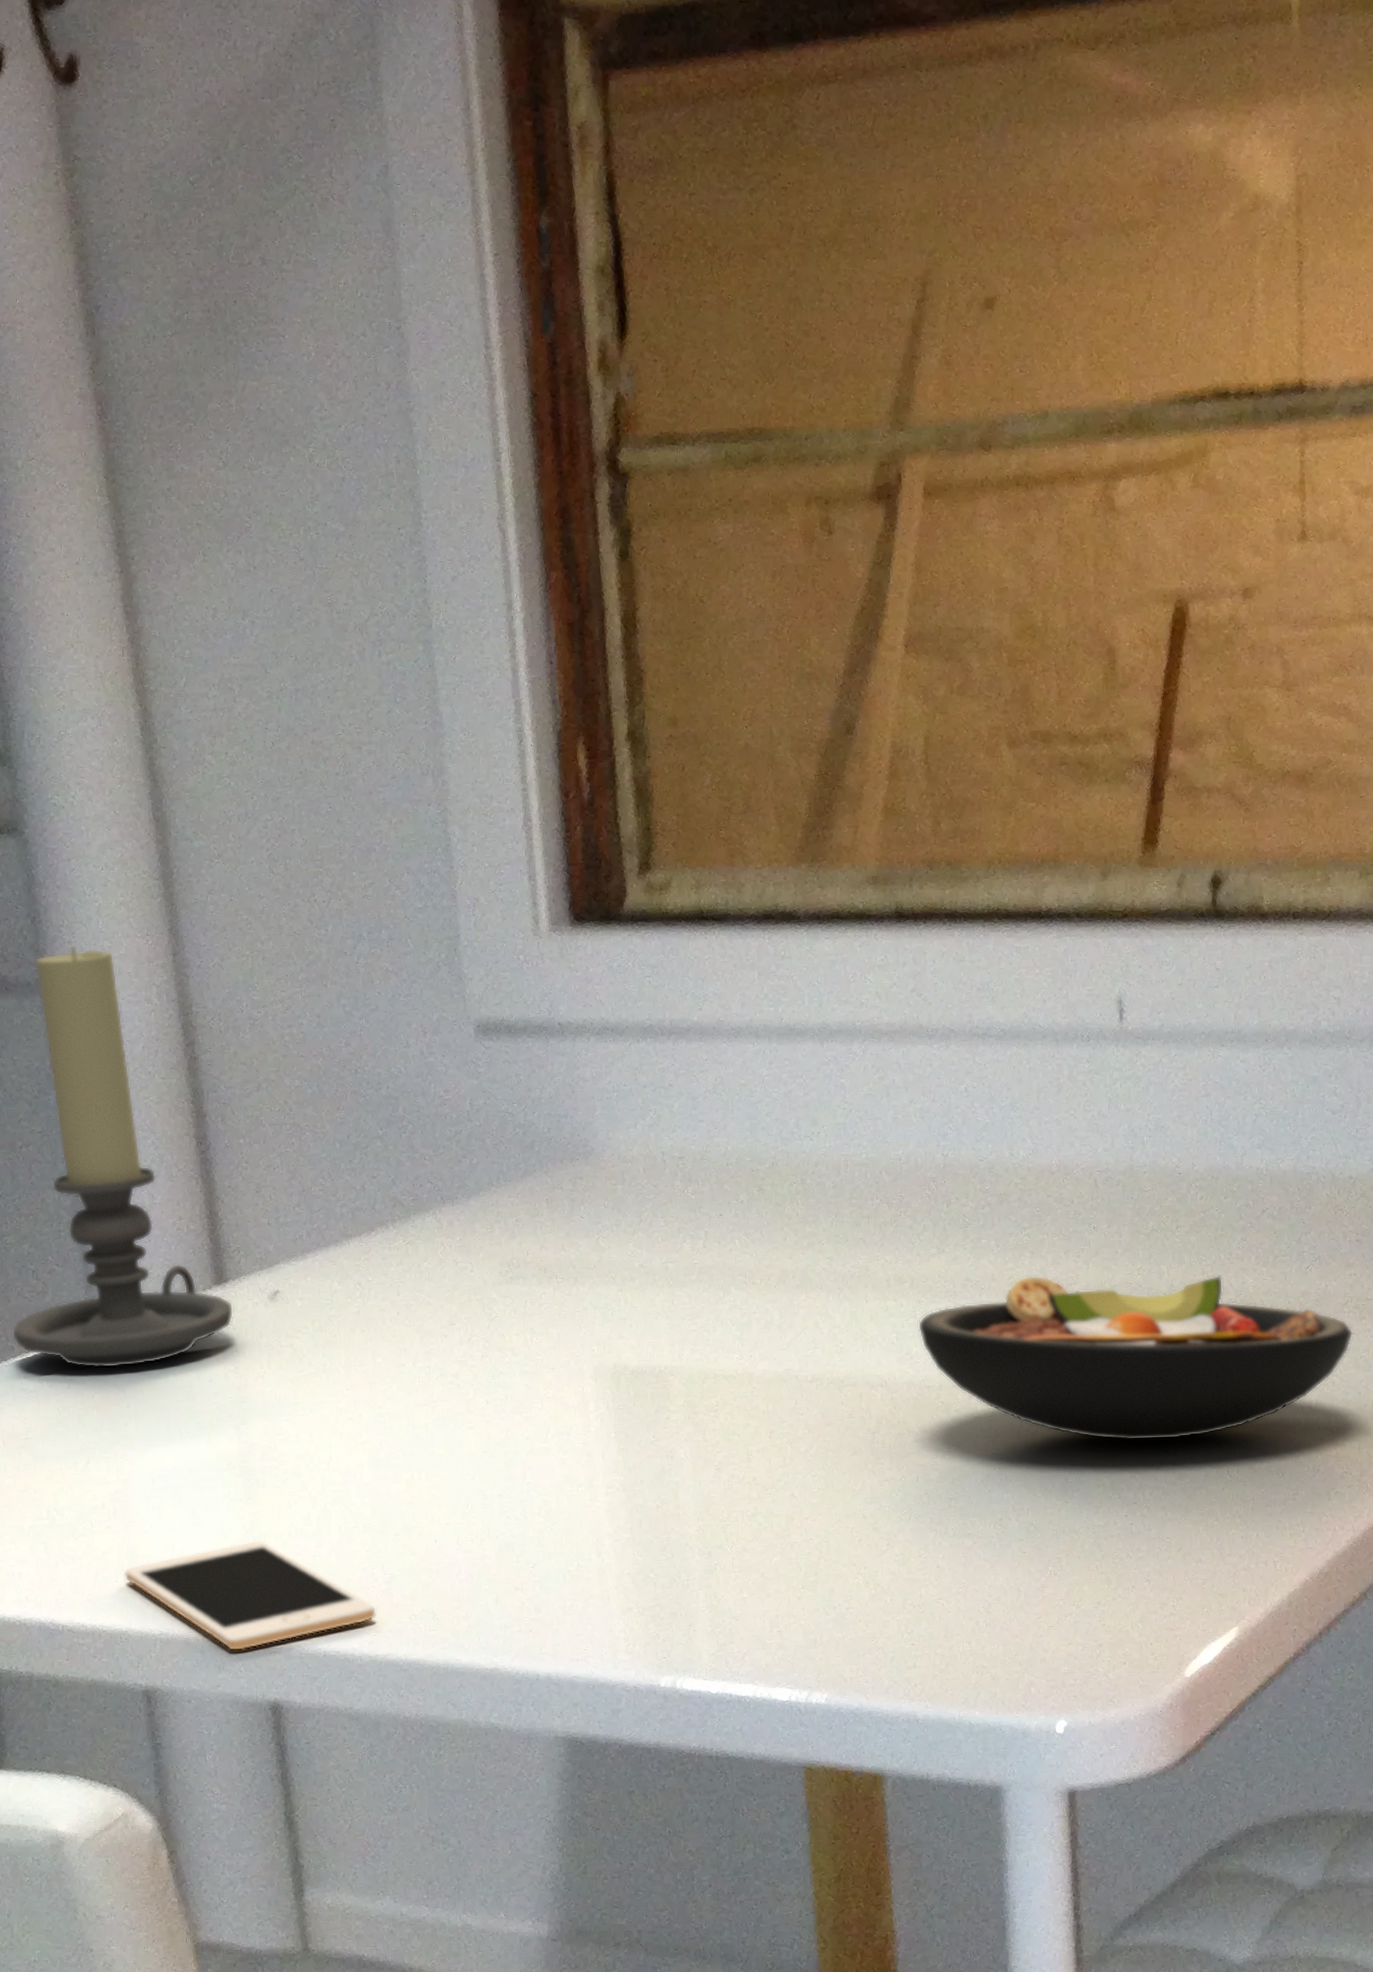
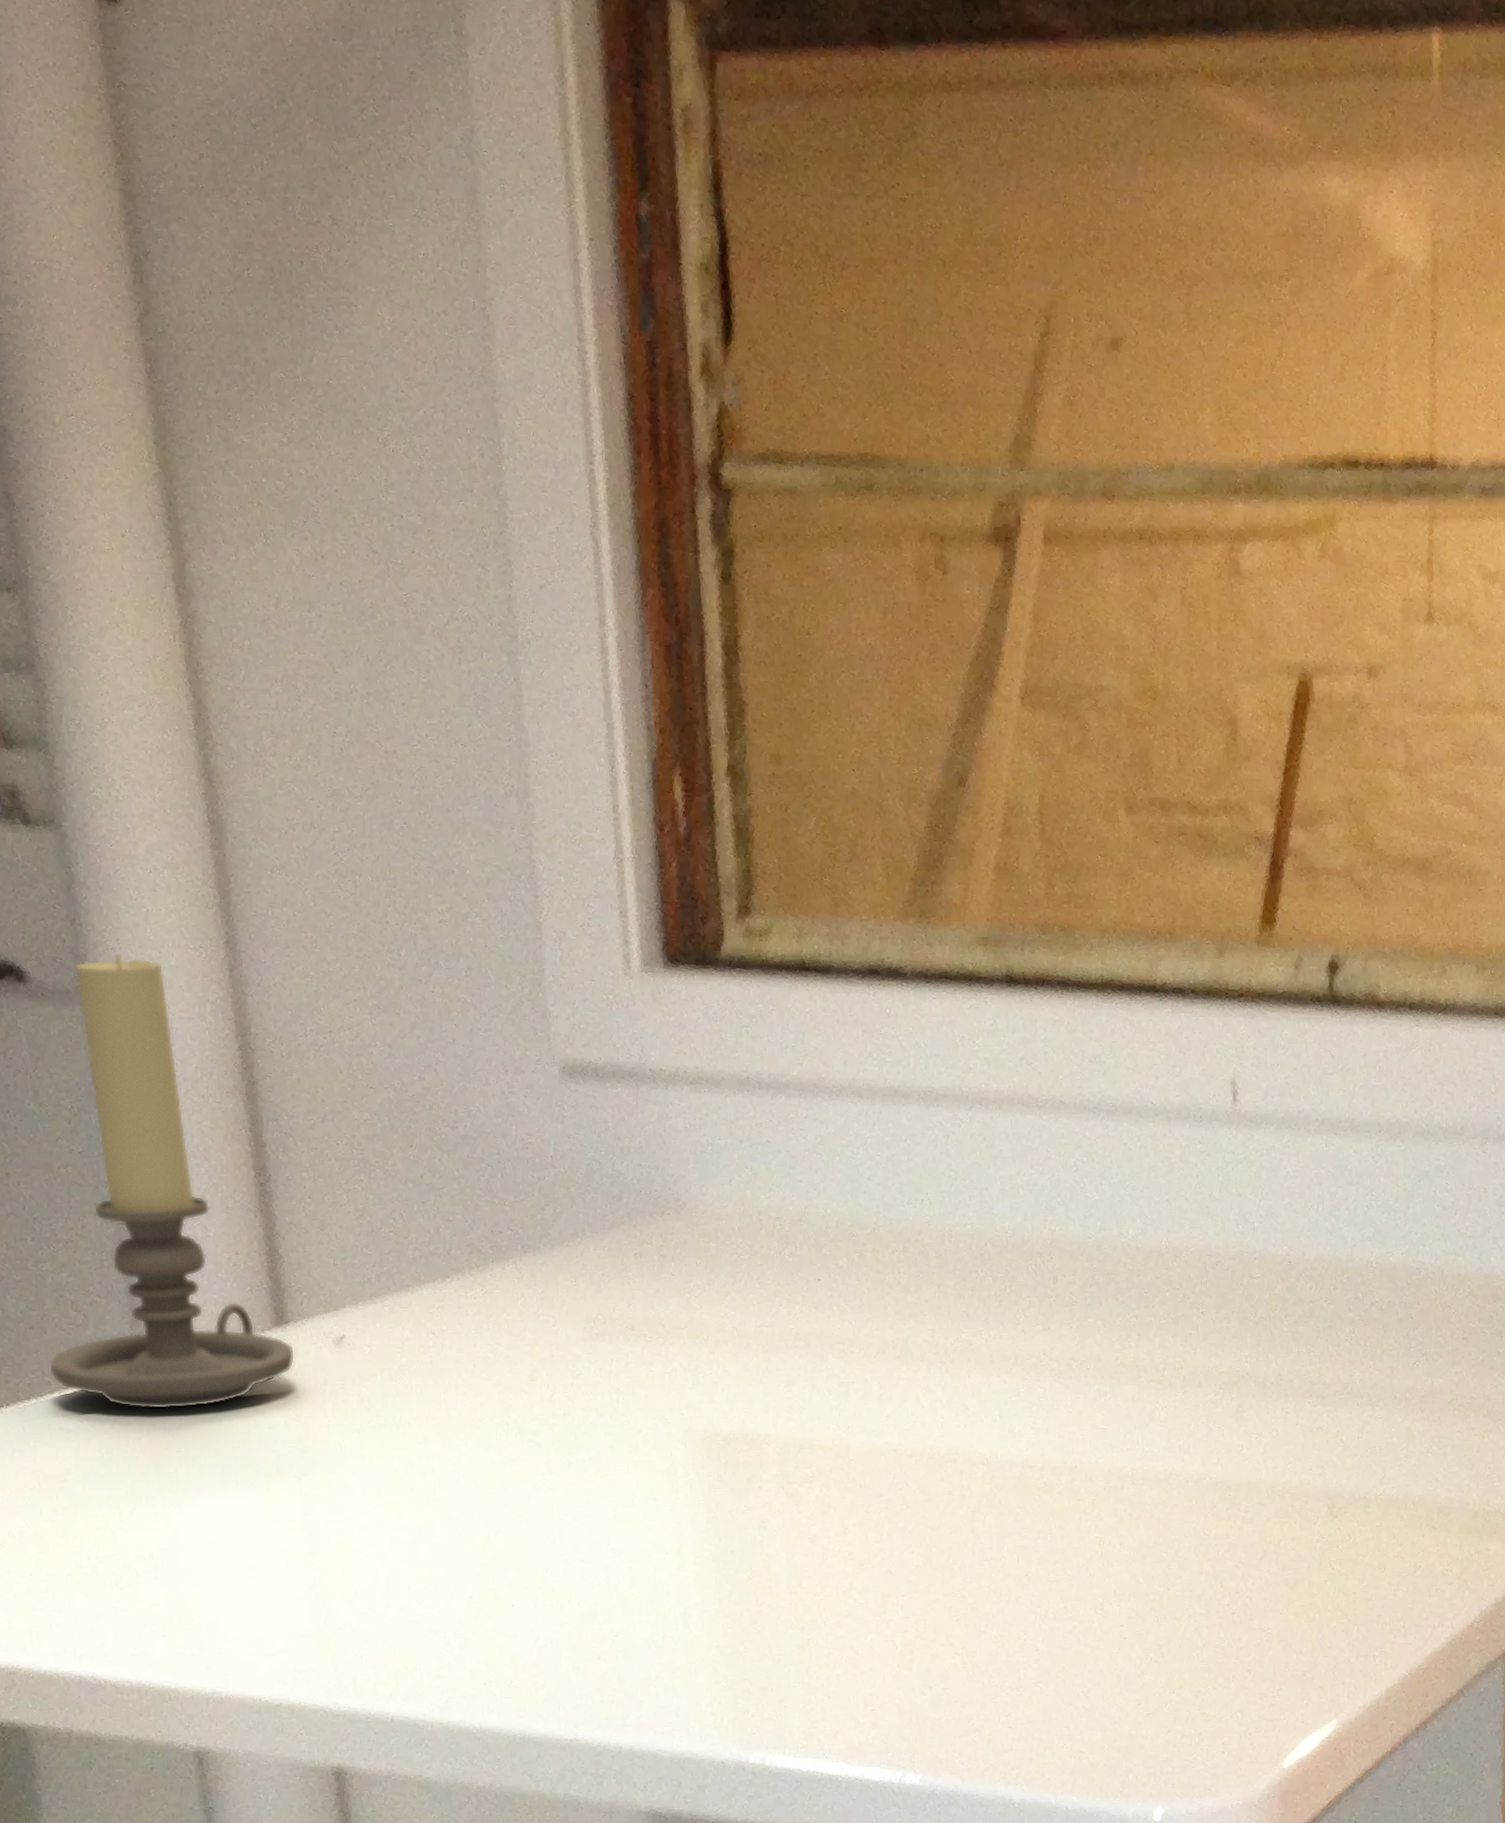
cell phone: present [124,1540,377,1652] -> none [173,1597,449,1714]
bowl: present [917,1275,1354,1442] -> none [1021,1358,1458,1531]

